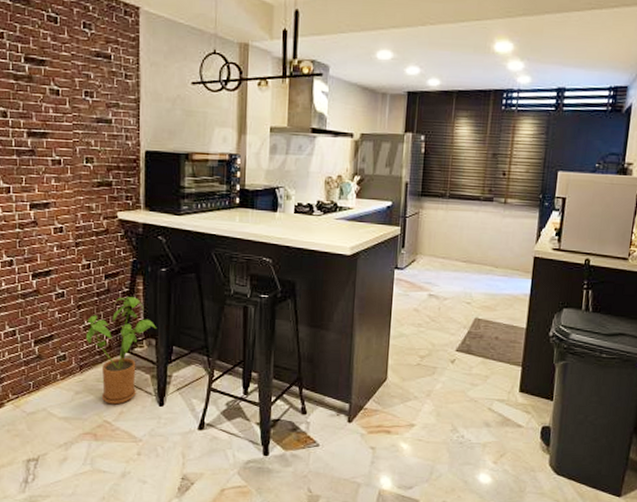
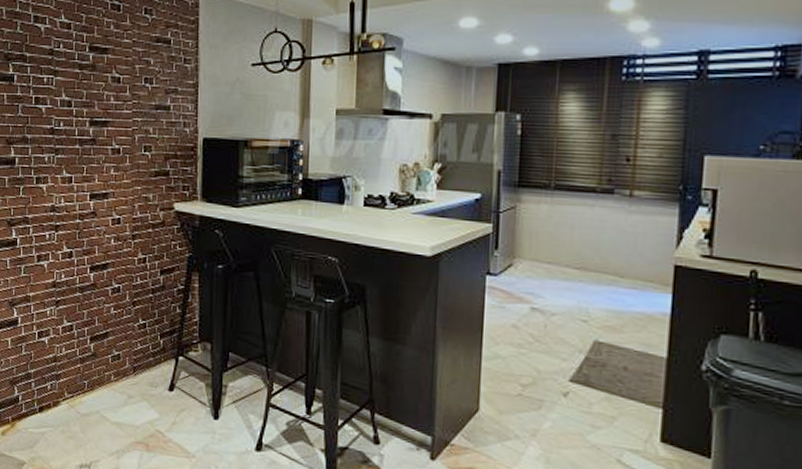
house plant: present [86,297,157,405] -> none [141,295,213,414]

